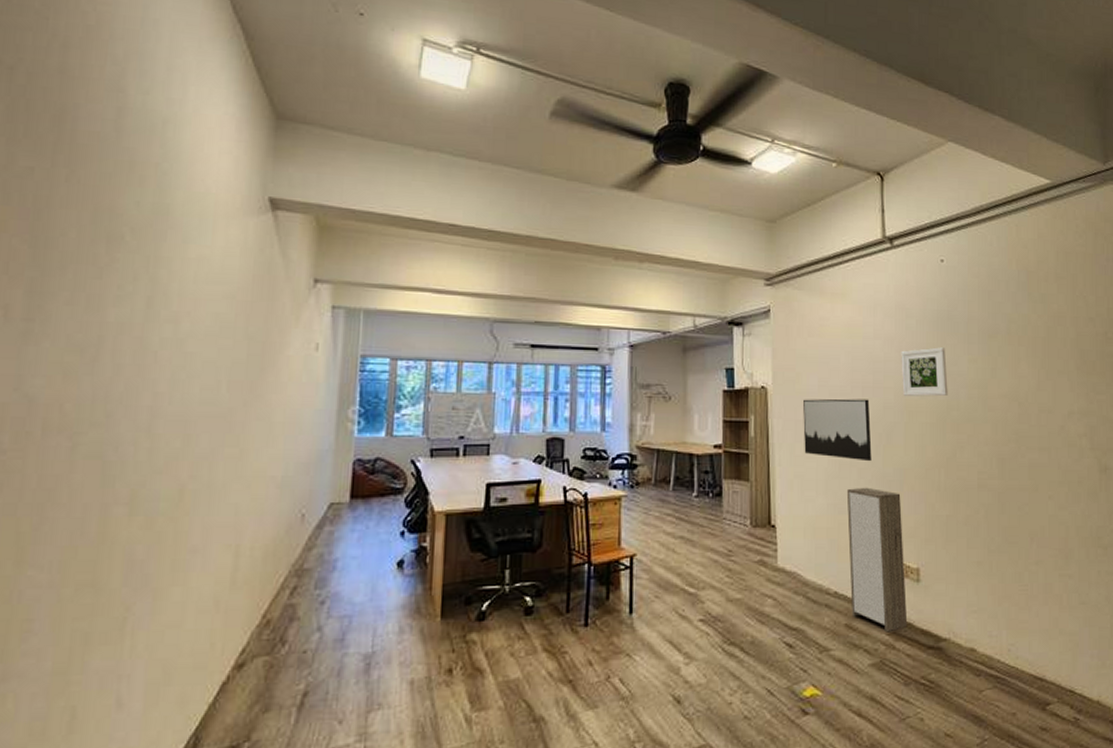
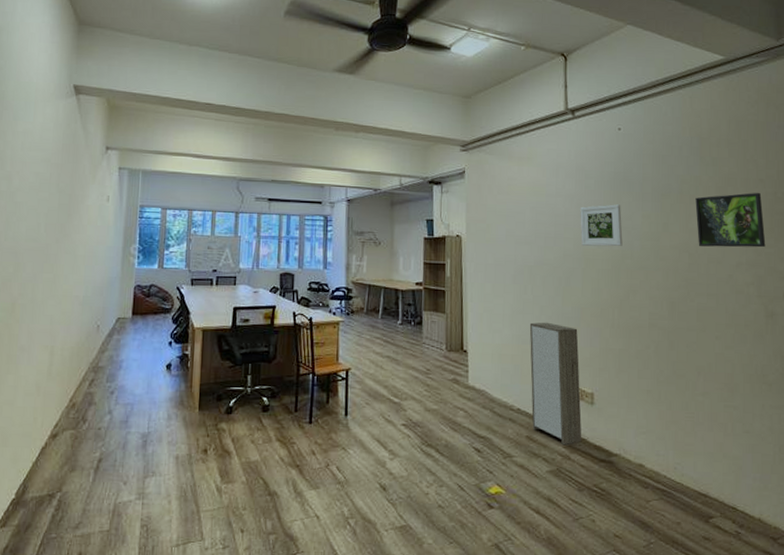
wall art: present [803,398,872,462] -> none [492,246,553,301]
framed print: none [1024,333,1097,395] -> present [695,193,766,248]

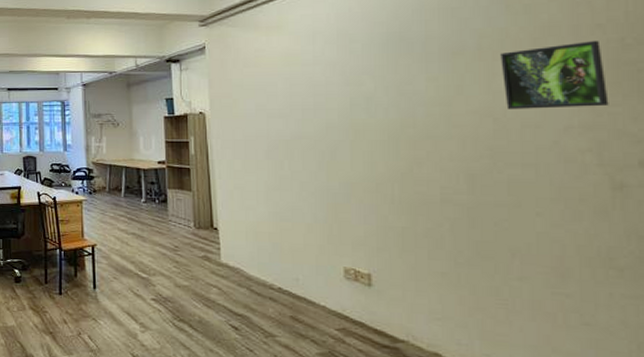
storage cabinet: present [529,322,582,446] -> none [288,198,359,328]
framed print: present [580,204,623,247] -> none [345,68,401,116]

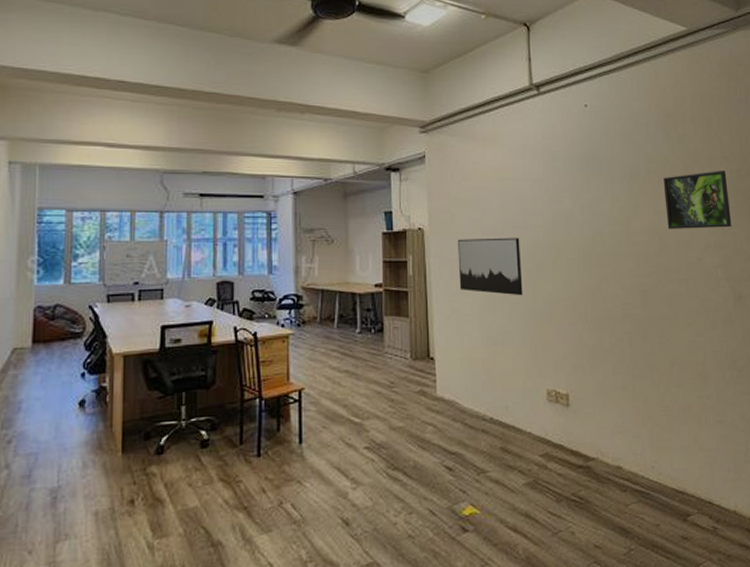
wall art: none [241,120,314,176] -> present [458,237,523,296]

